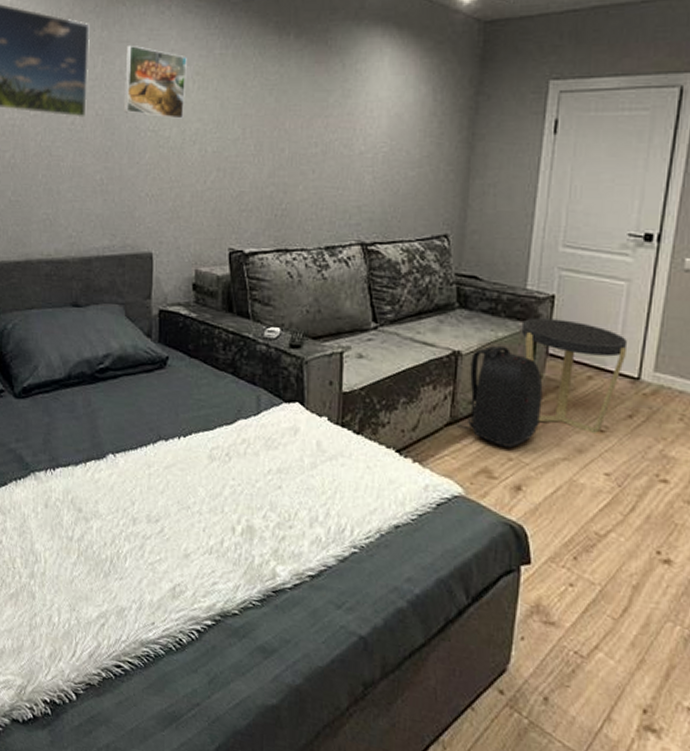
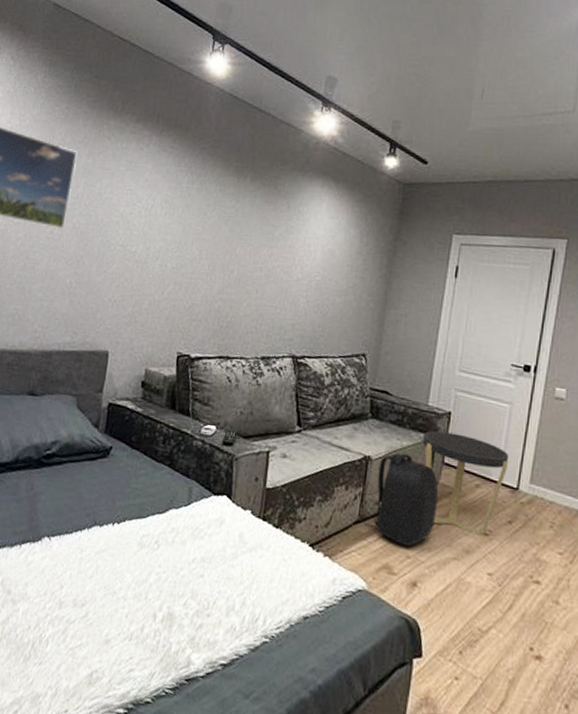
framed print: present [123,44,187,119] -> none [98,172,158,238]

